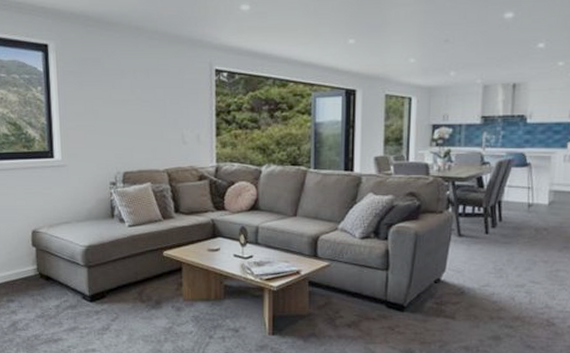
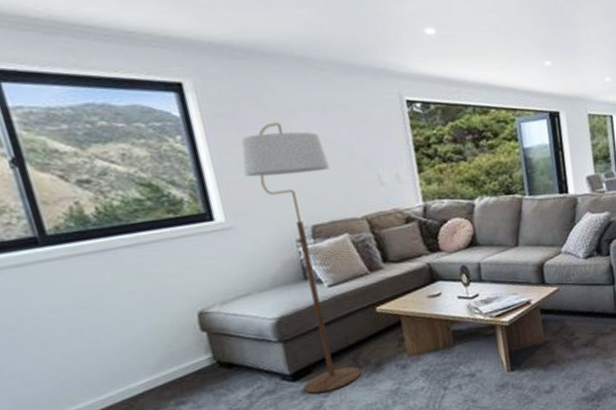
floor lamp: none [80,81,145,317] -> present [241,122,361,394]

